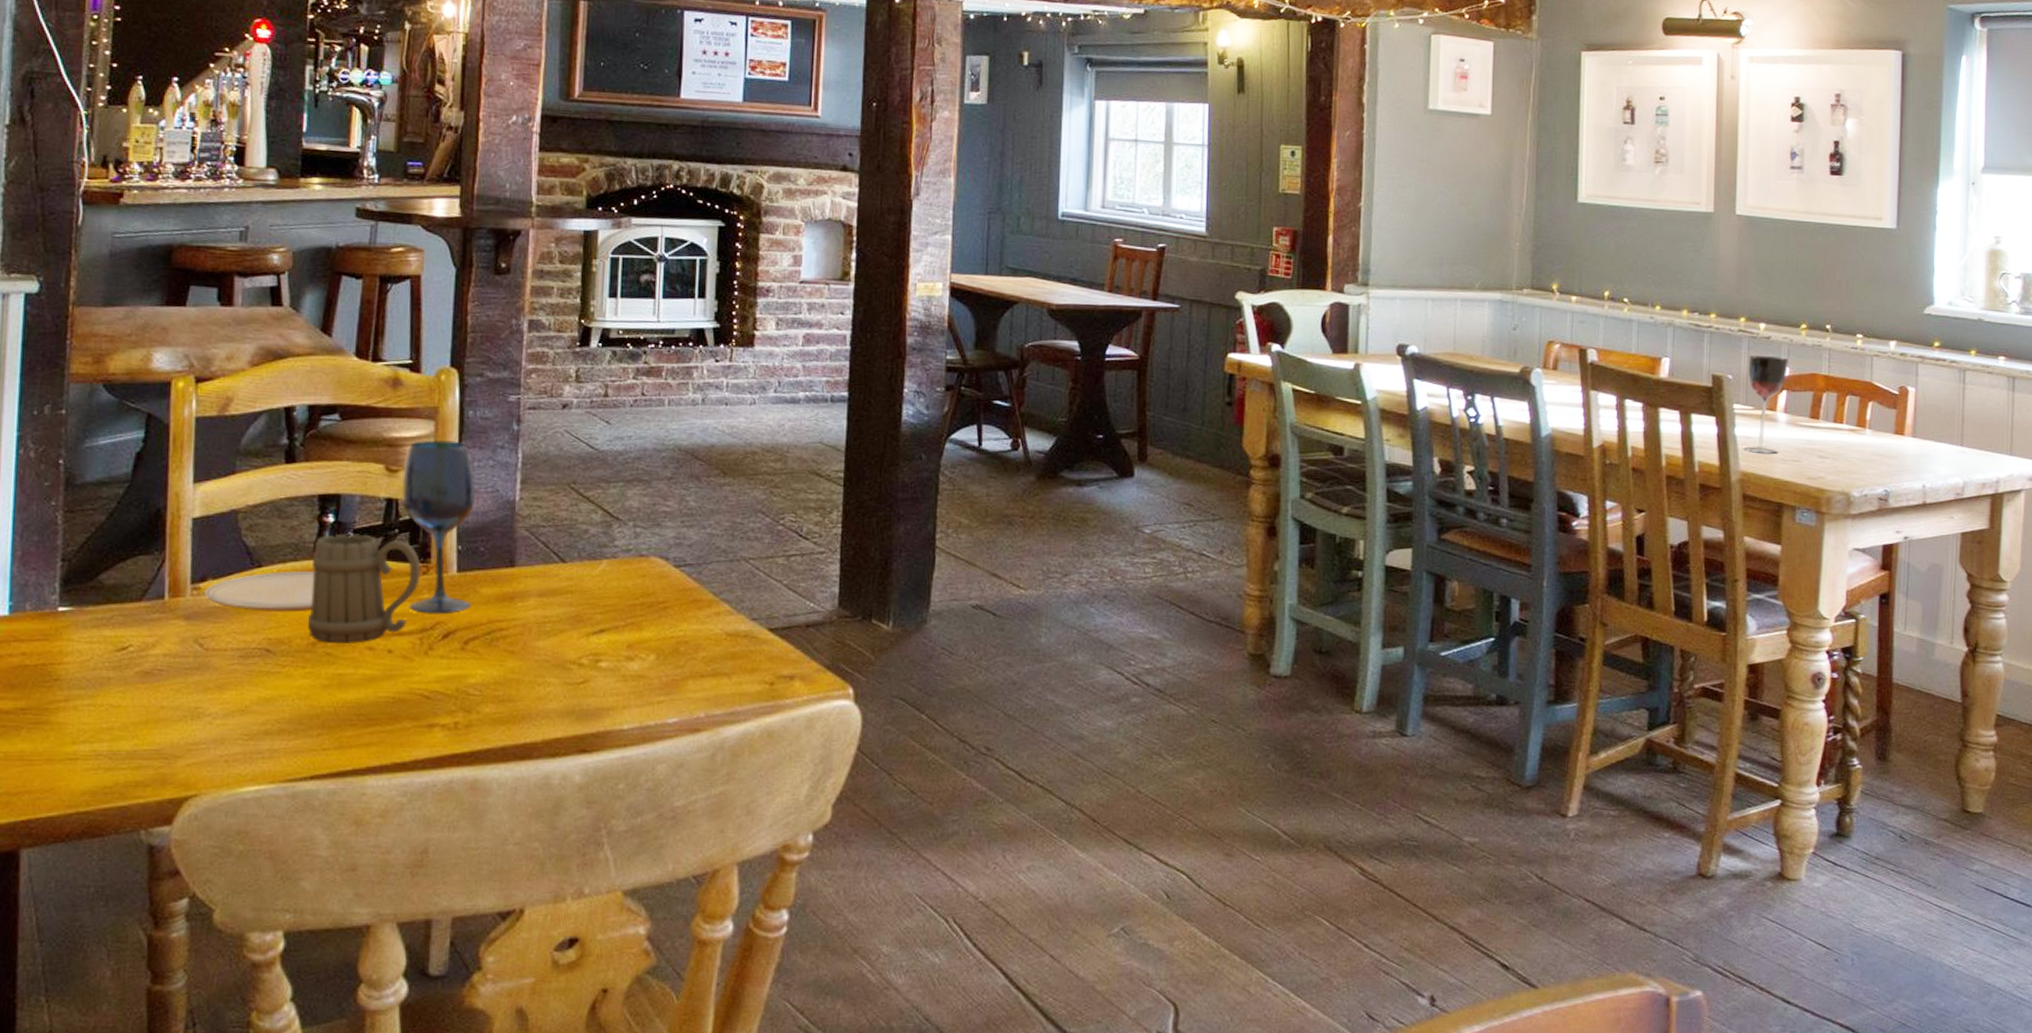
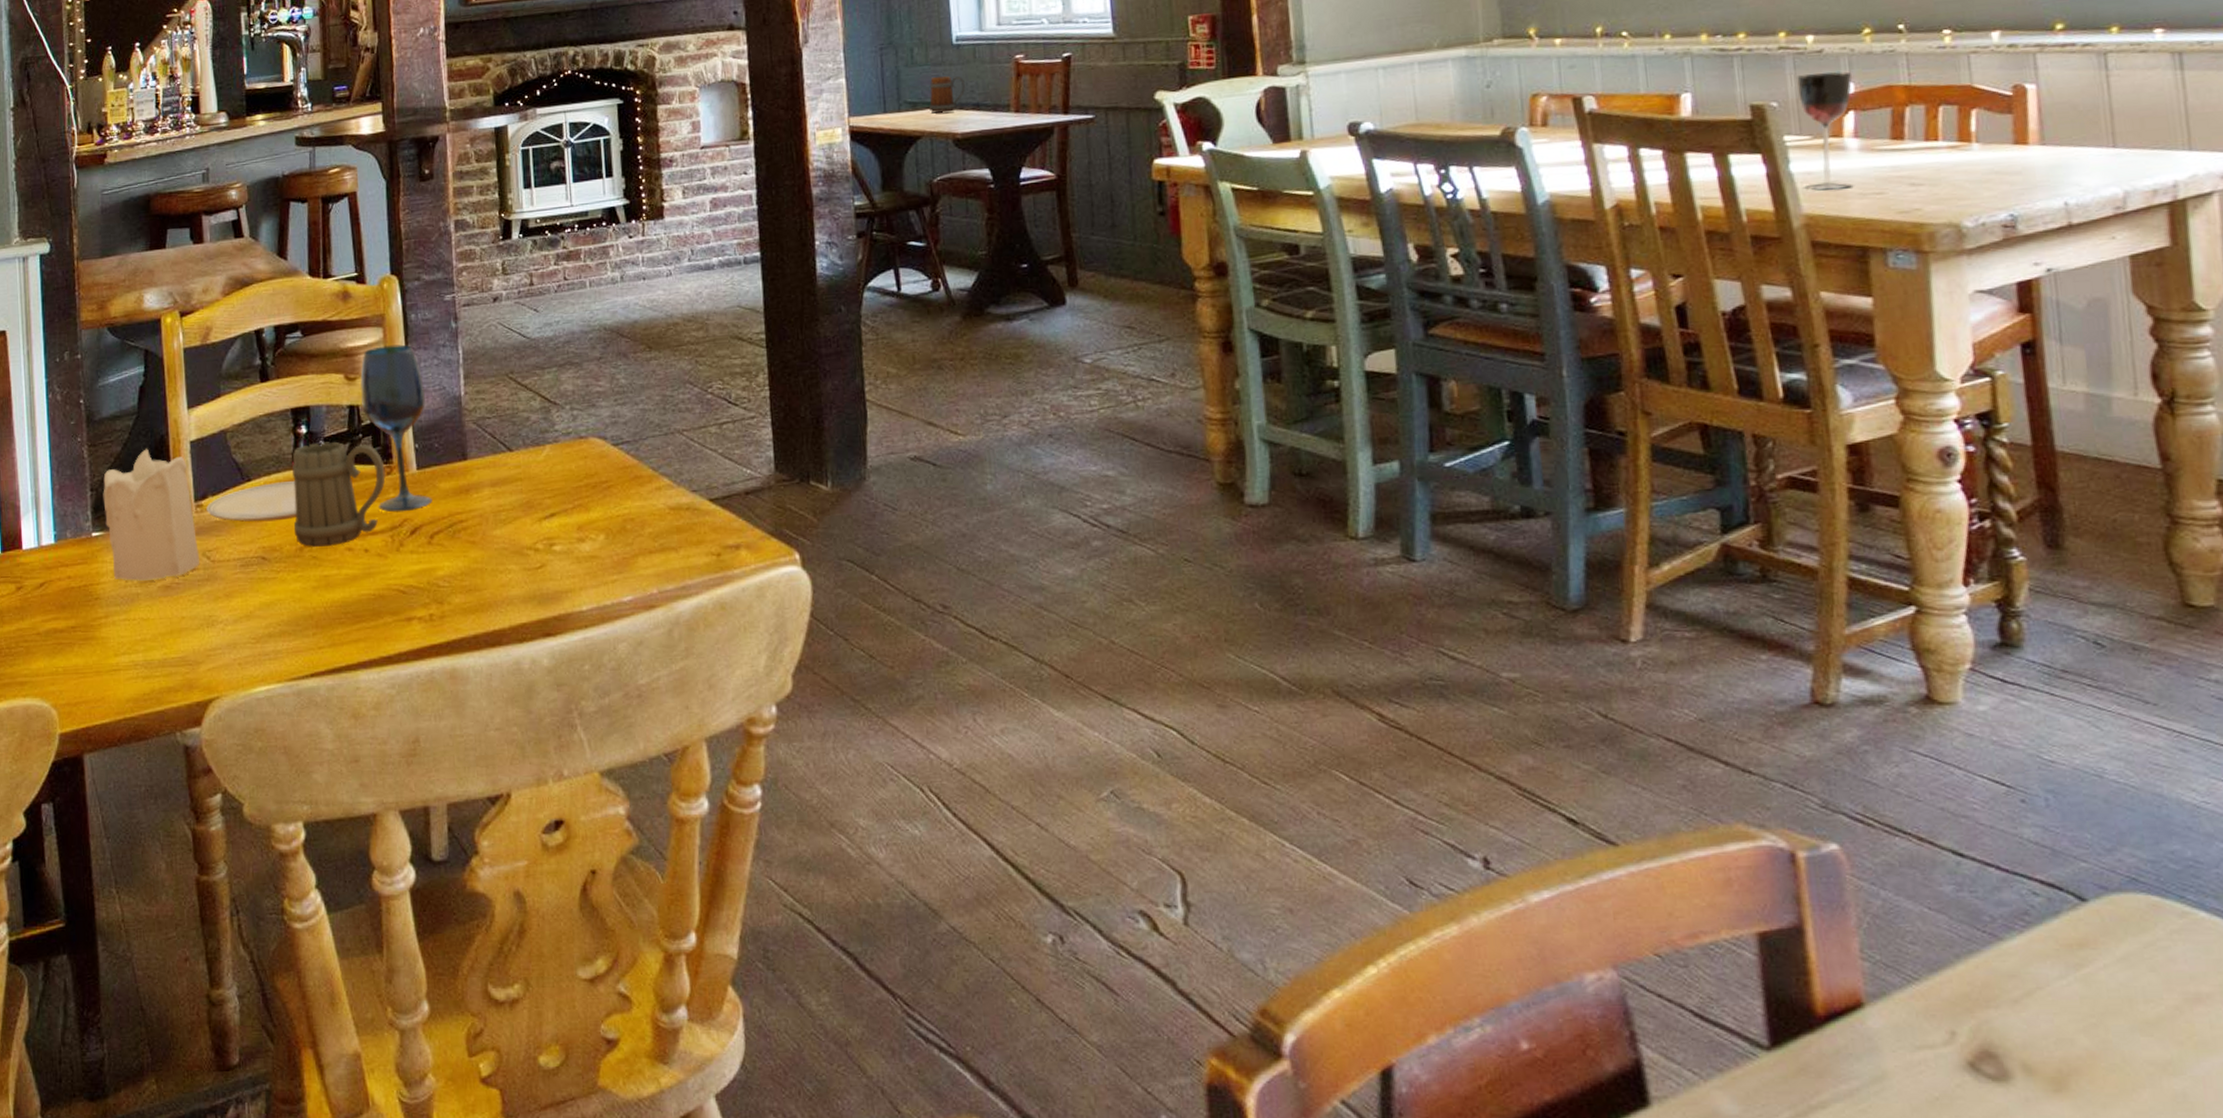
candle: none [76,521,191,664] -> present [103,449,200,581]
beer mug: none [1029,248,1065,283] -> present [929,76,965,114]

